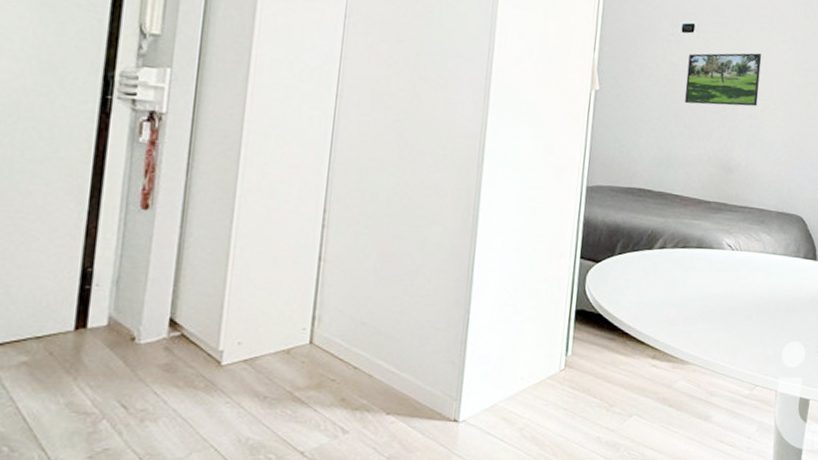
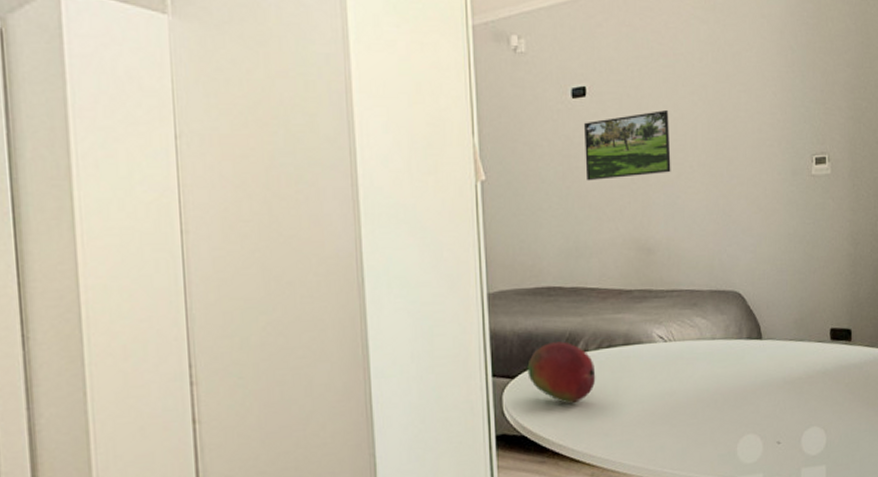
fruit: none [610,236,669,292] -> present [527,341,596,404]

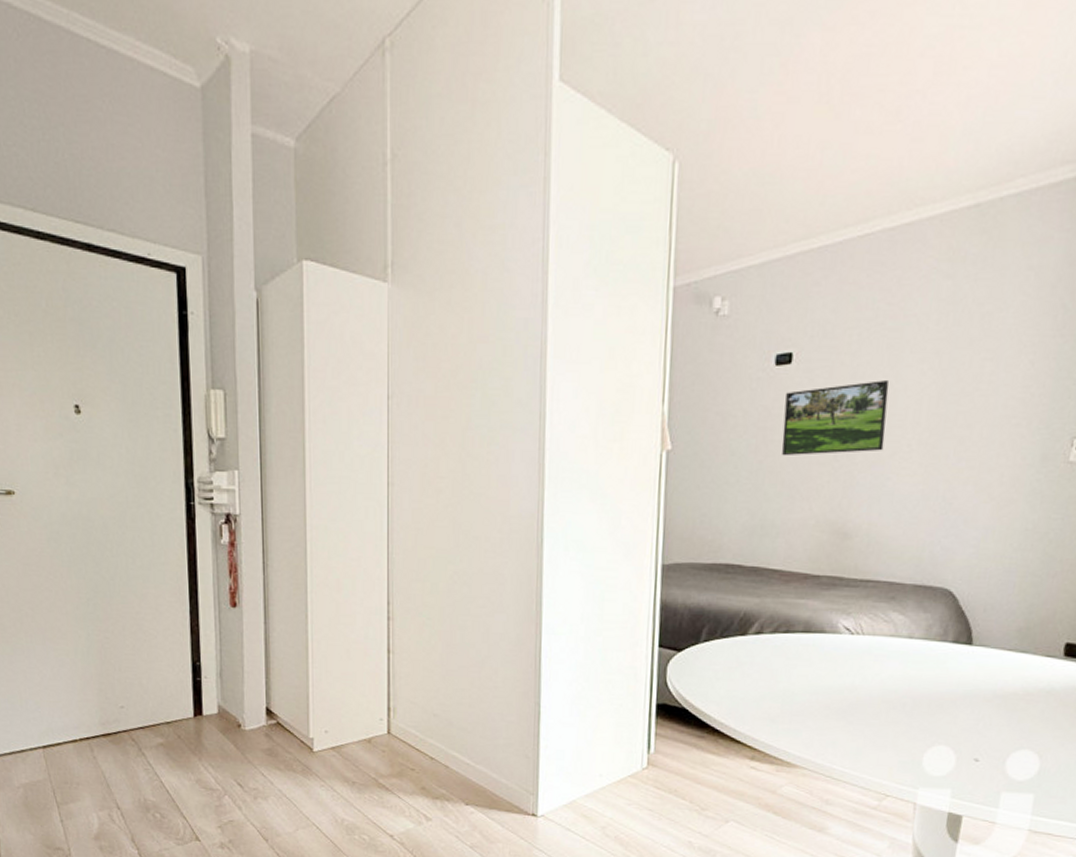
fruit: present [527,341,596,404] -> none [695,620,769,685]

